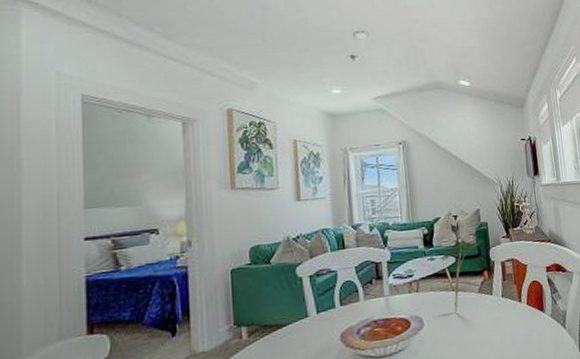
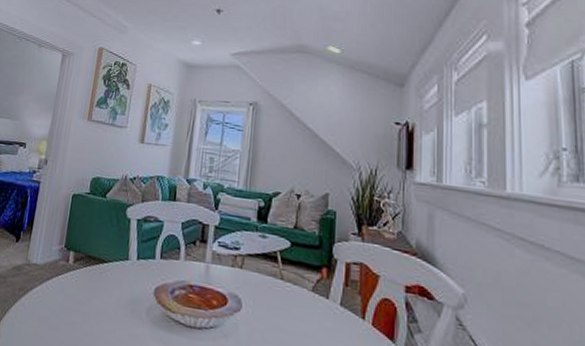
flower: present [440,223,485,313] -> none [273,201,330,307]

